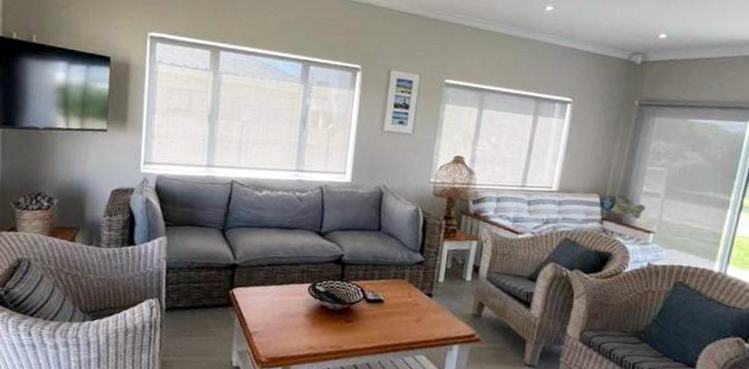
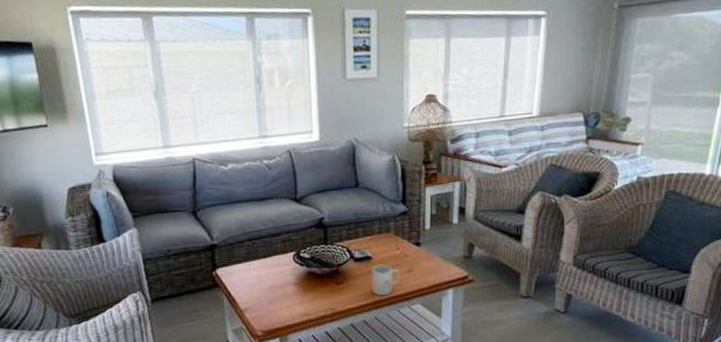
mug: none [379,309,409,342] -> present [370,264,400,296]

